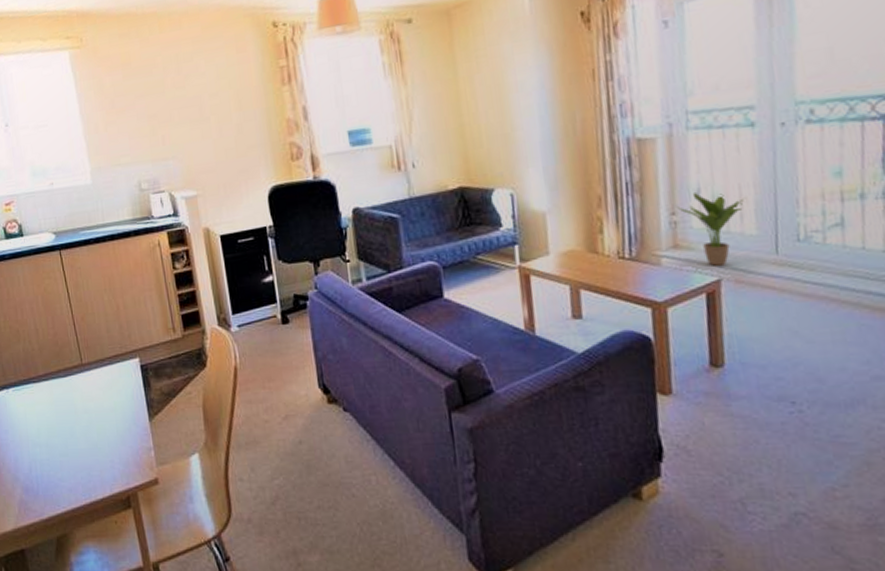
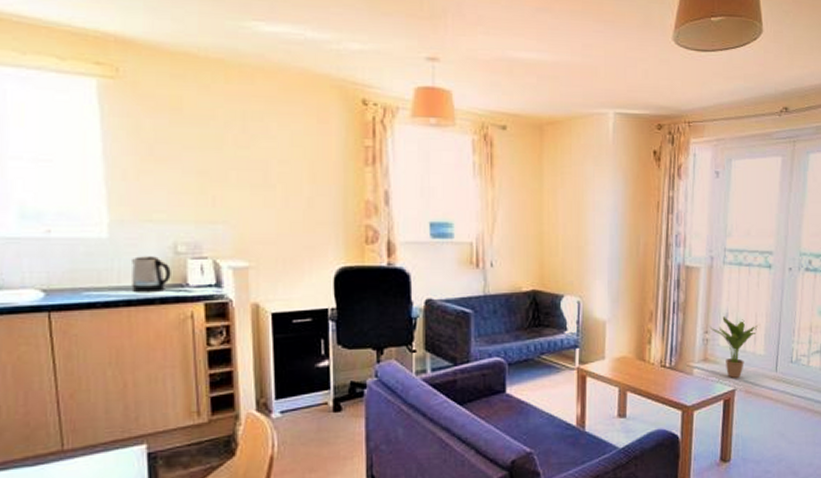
kettle: none [109,194,140,229] -> present [130,255,171,293]

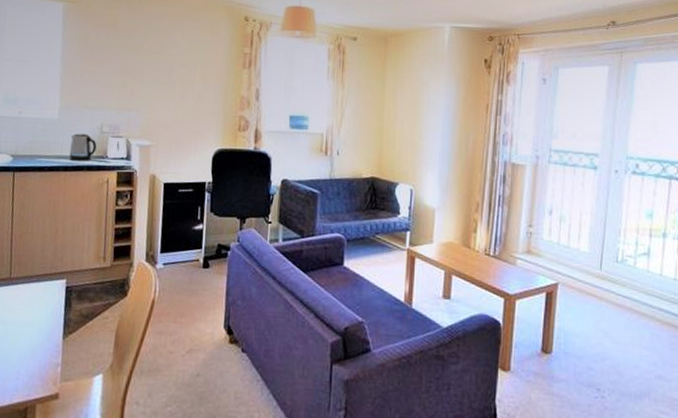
potted plant: present [710,317,758,378] -> none [534,212,582,272]

